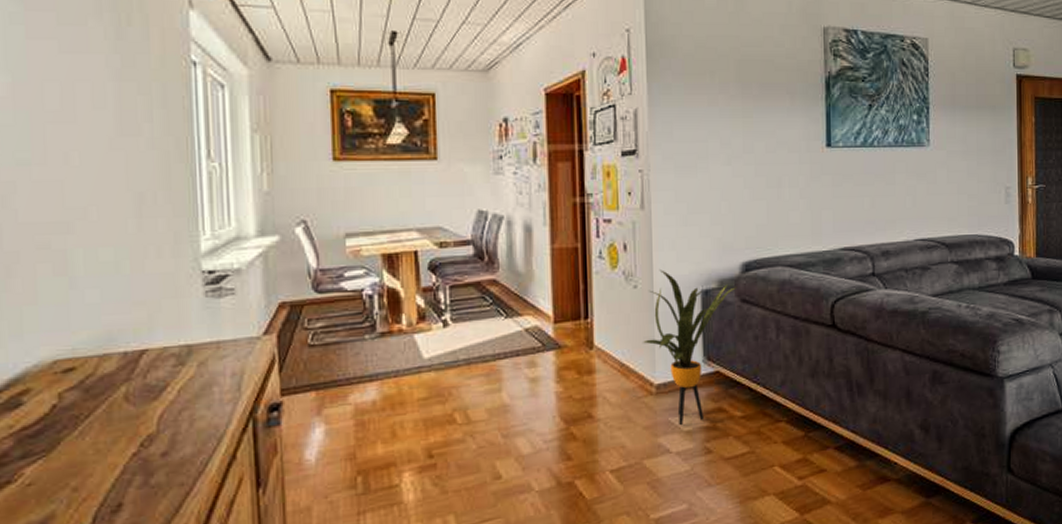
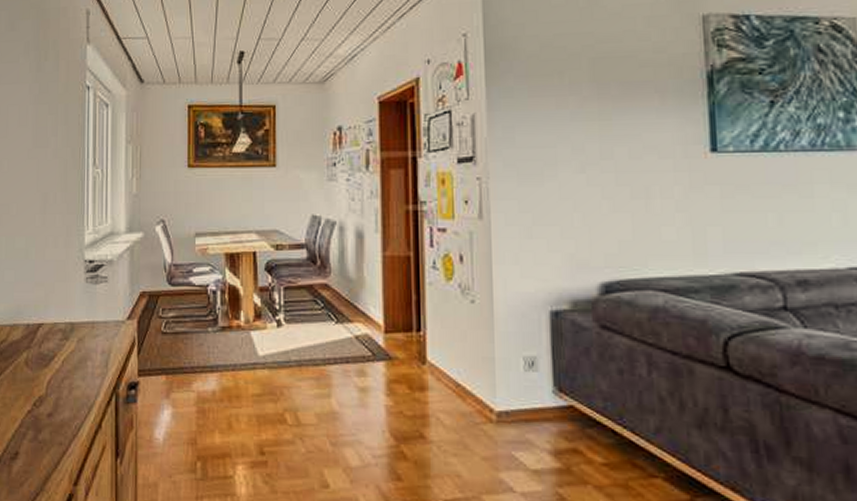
house plant: present [643,270,737,426] -> none [482,285,595,463]

